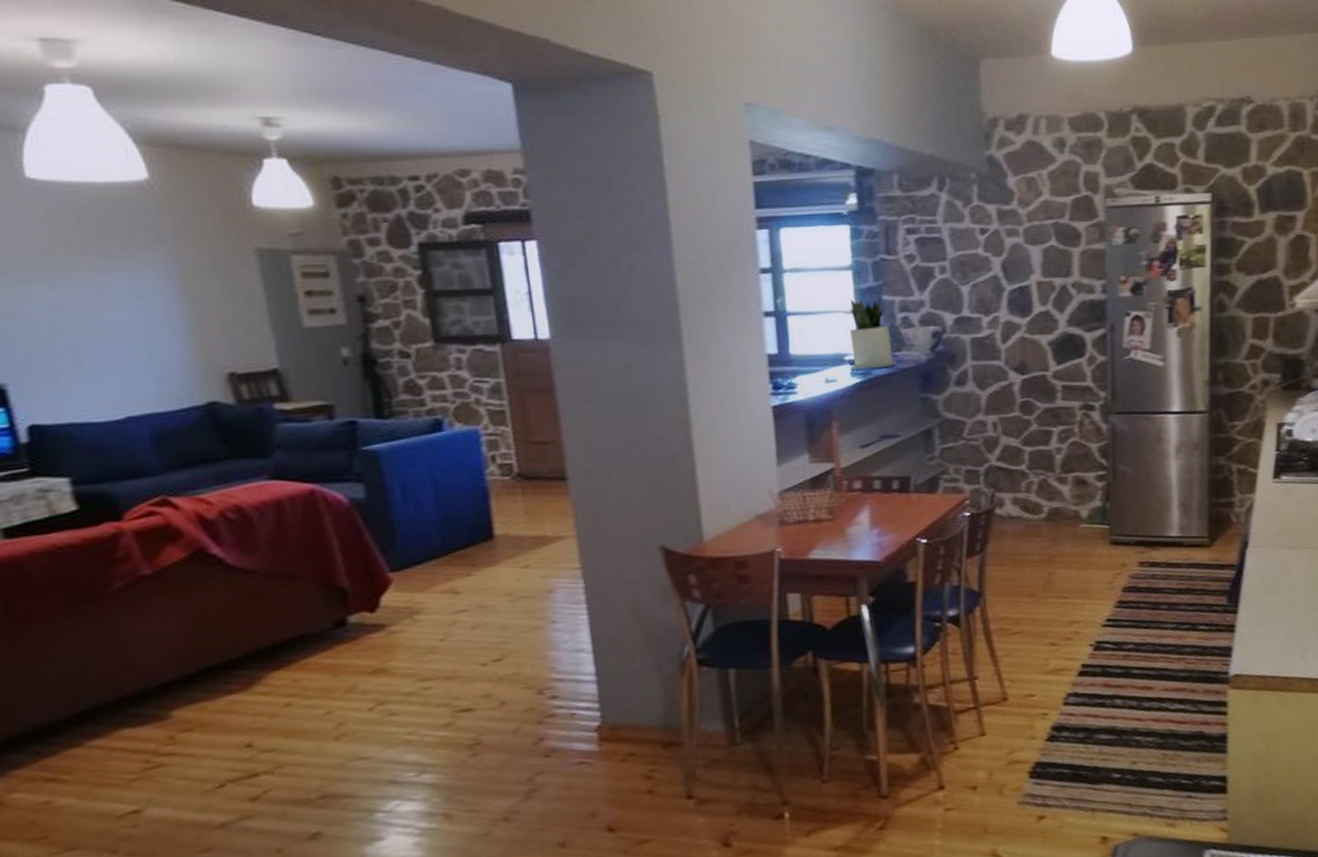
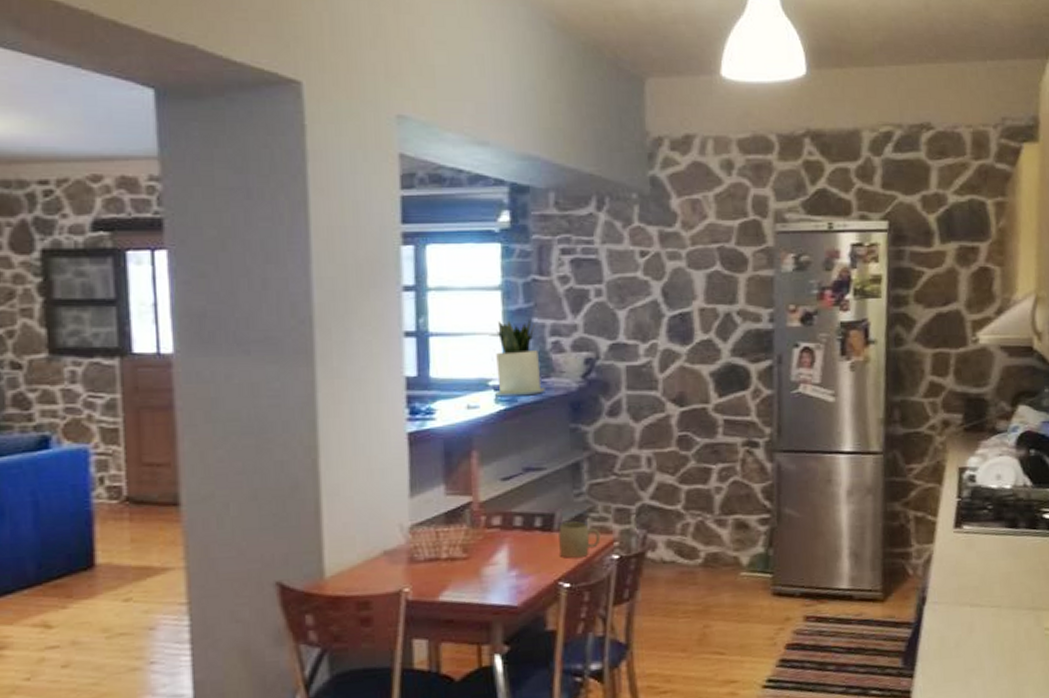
mug: none [914,483,953,518] -> present [558,521,601,560]

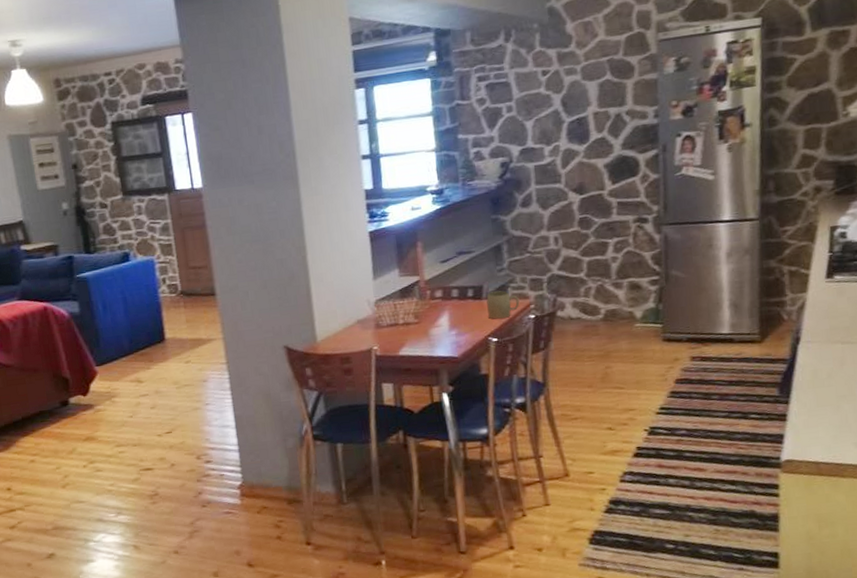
planter: present [495,318,545,397] -> none [430,135,471,199]

